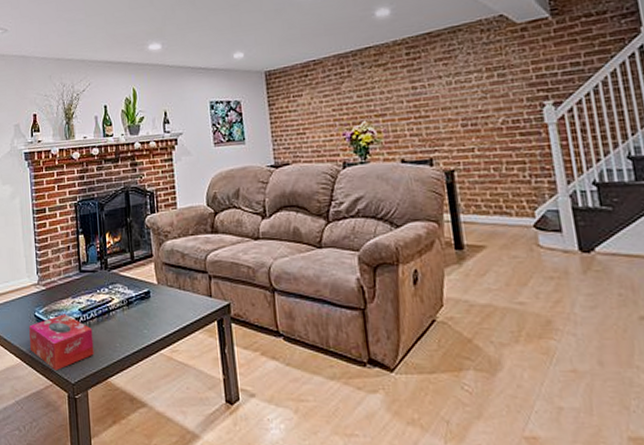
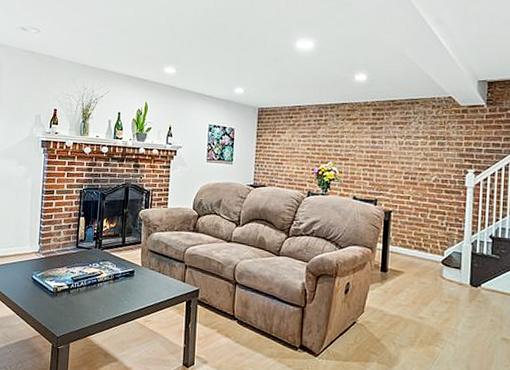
tissue box: present [29,314,94,370] -> none [24,279,81,325]

